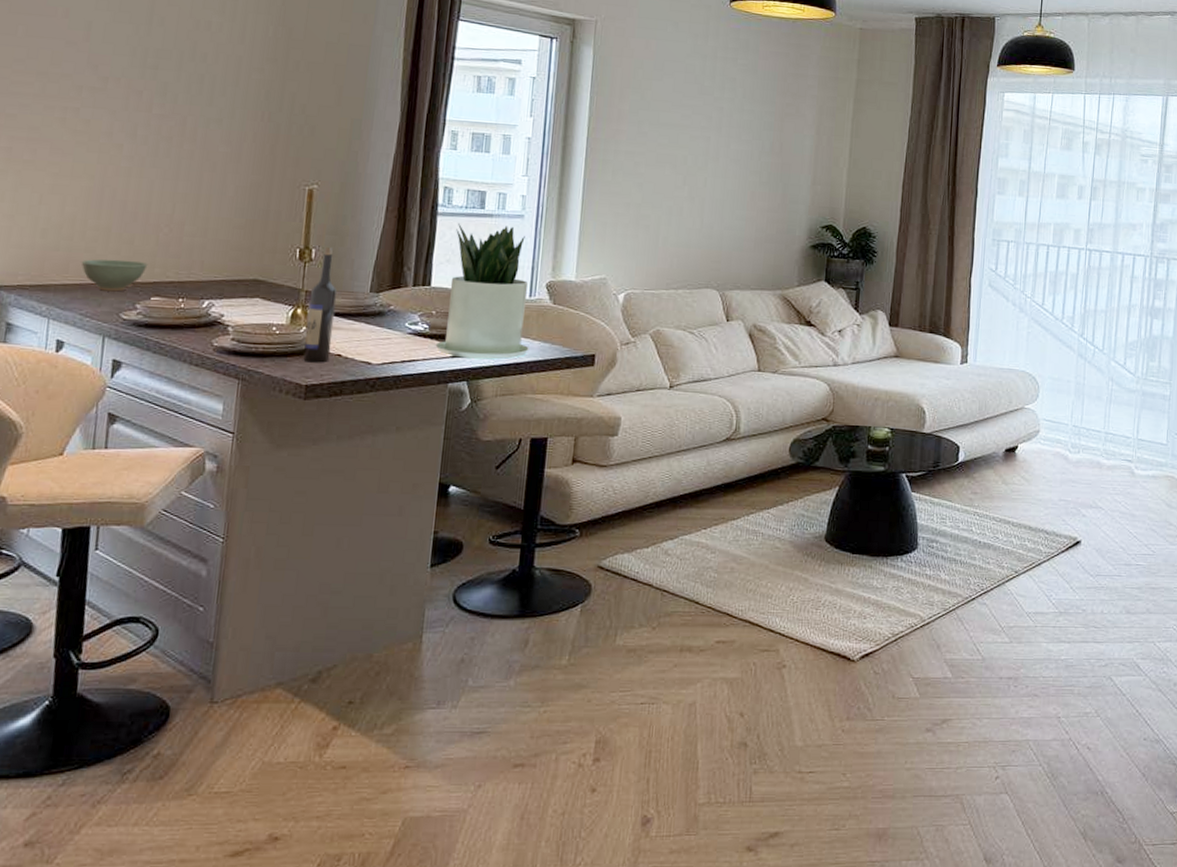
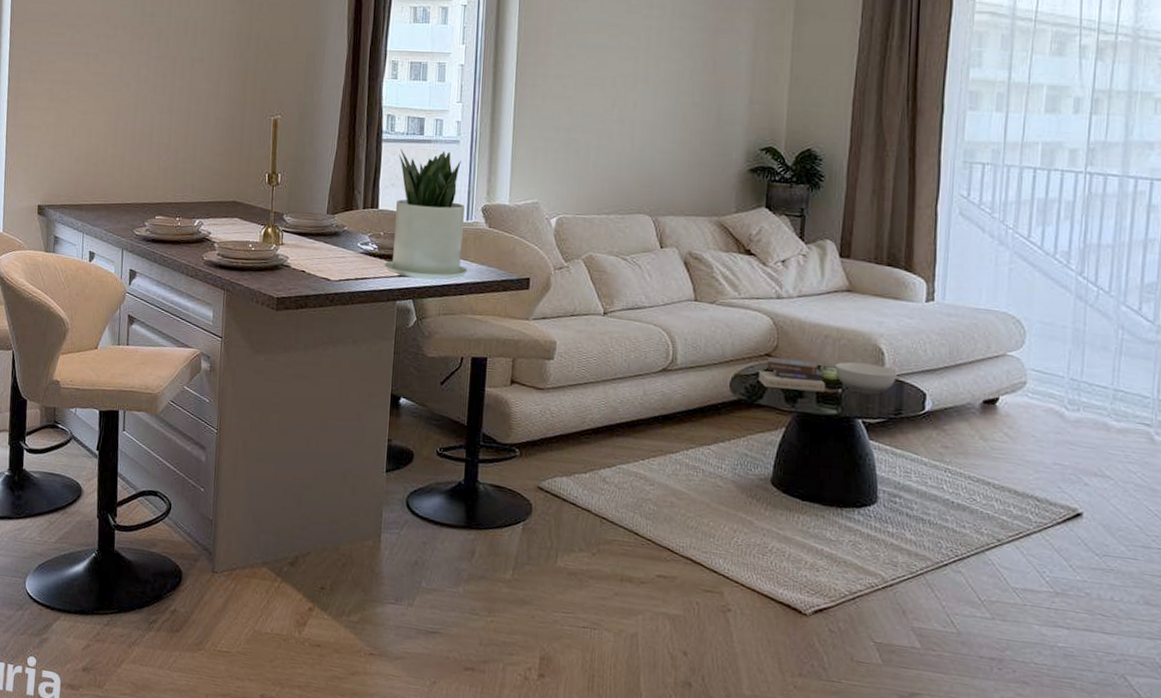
bowl: present [81,259,148,292] -> none [104,183,152,211]
wine bottle: present [303,247,338,363] -> none [274,172,300,278]
books: none [814,420,875,451] -> present [757,356,826,393]
bowl: none [883,421,937,451] -> present [834,362,899,395]

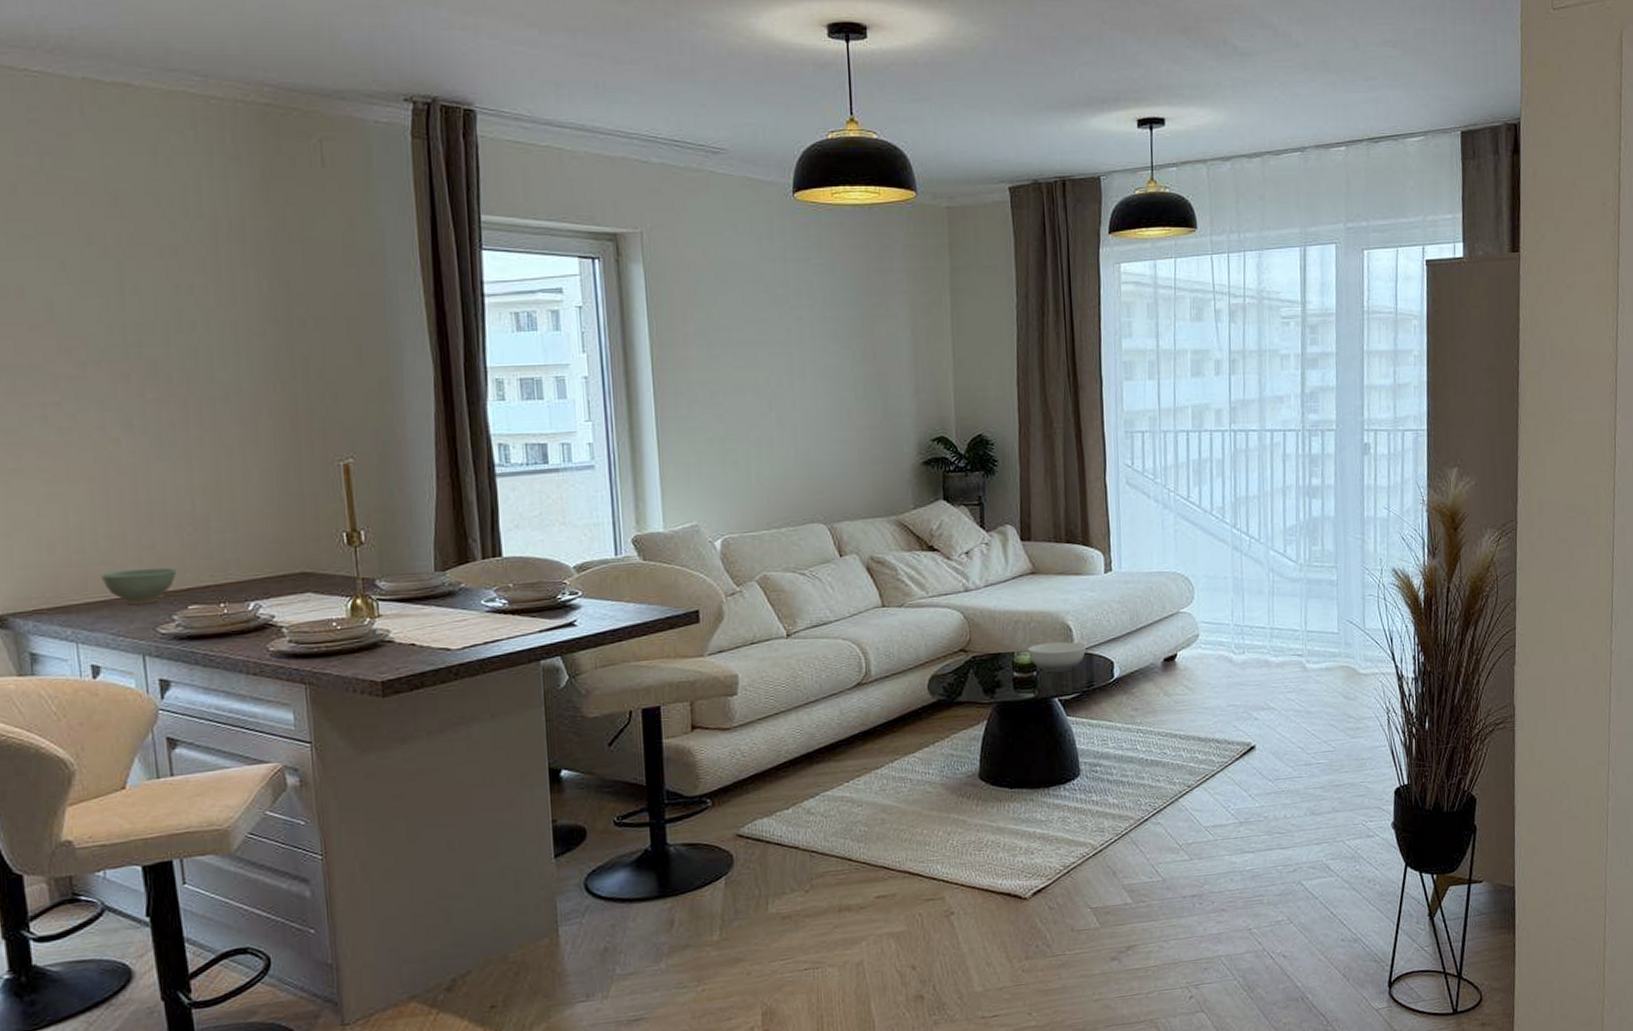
bowl: none [104,183,152,211] -> present [100,567,177,606]
planter: present [384,149,468,281] -> none [518,479,624,632]
books: present [757,356,826,393] -> none [954,649,1021,684]

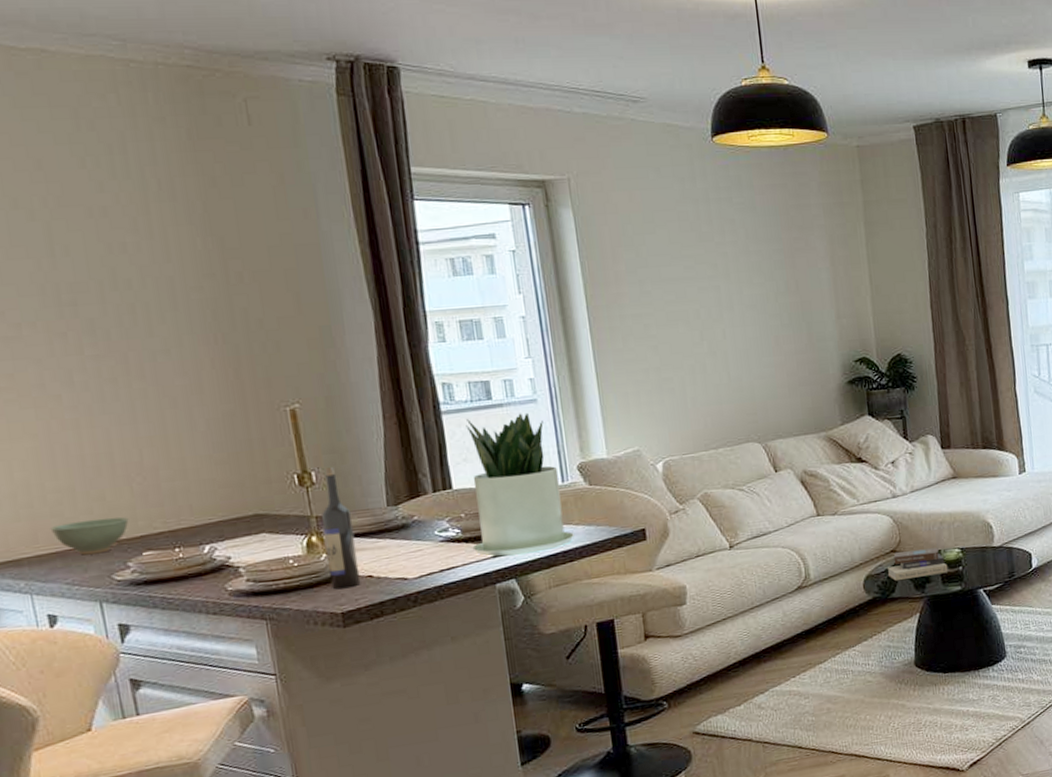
wine bottle: none [367,527,403,656] -> present [320,467,361,589]
planter: none [518,479,624,632] -> present [466,412,574,557]
books: none [954,649,1021,684] -> present [886,547,949,582]
bowl: present [1027,642,1087,673] -> none [952,537,1007,567]

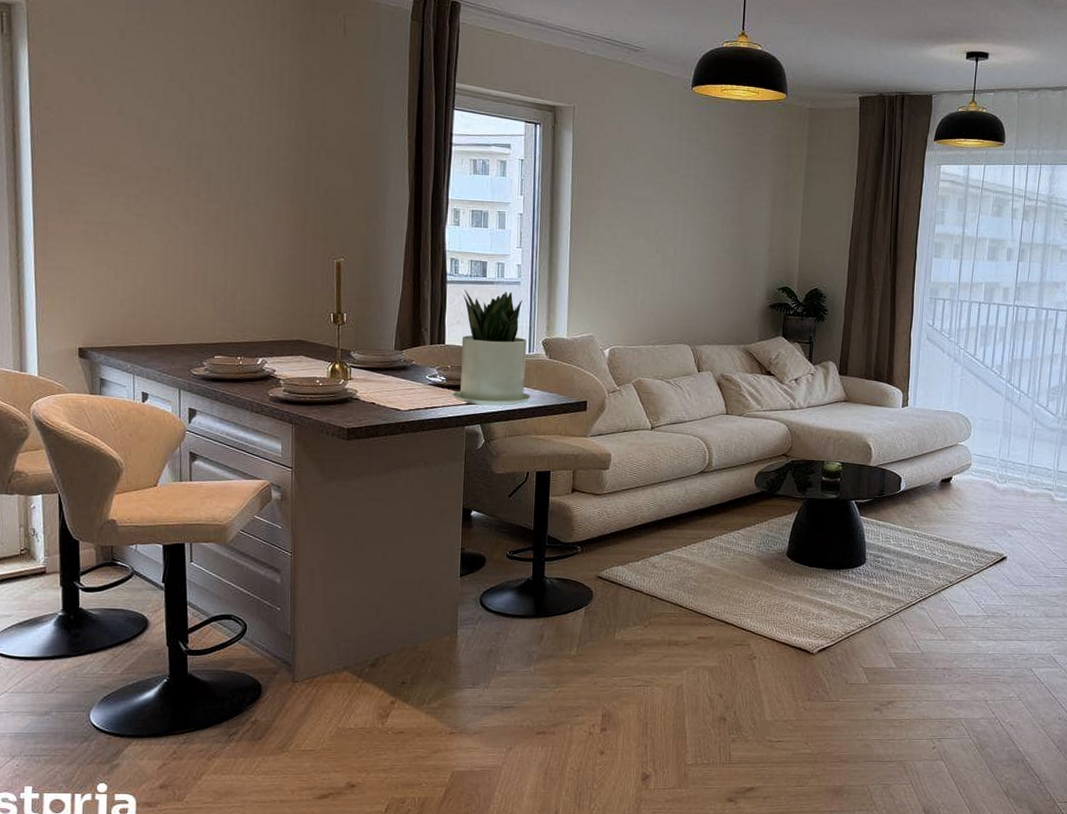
bowl: present [50,517,129,556] -> none [155,324,209,352]
wine bottle: present [320,467,361,589] -> none [343,312,368,410]
books: present [886,547,949,582] -> none [776,456,828,482]

